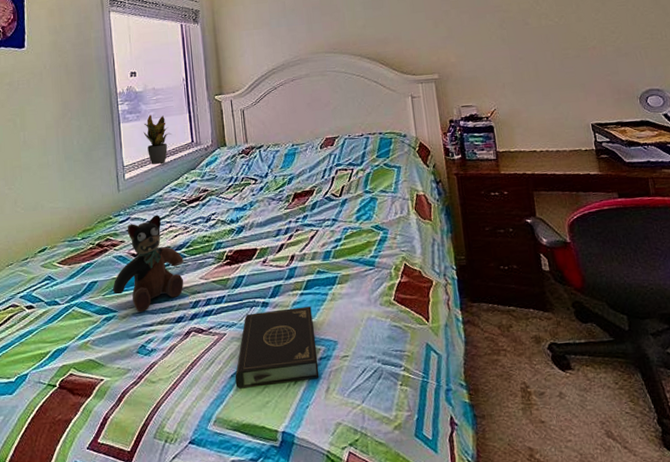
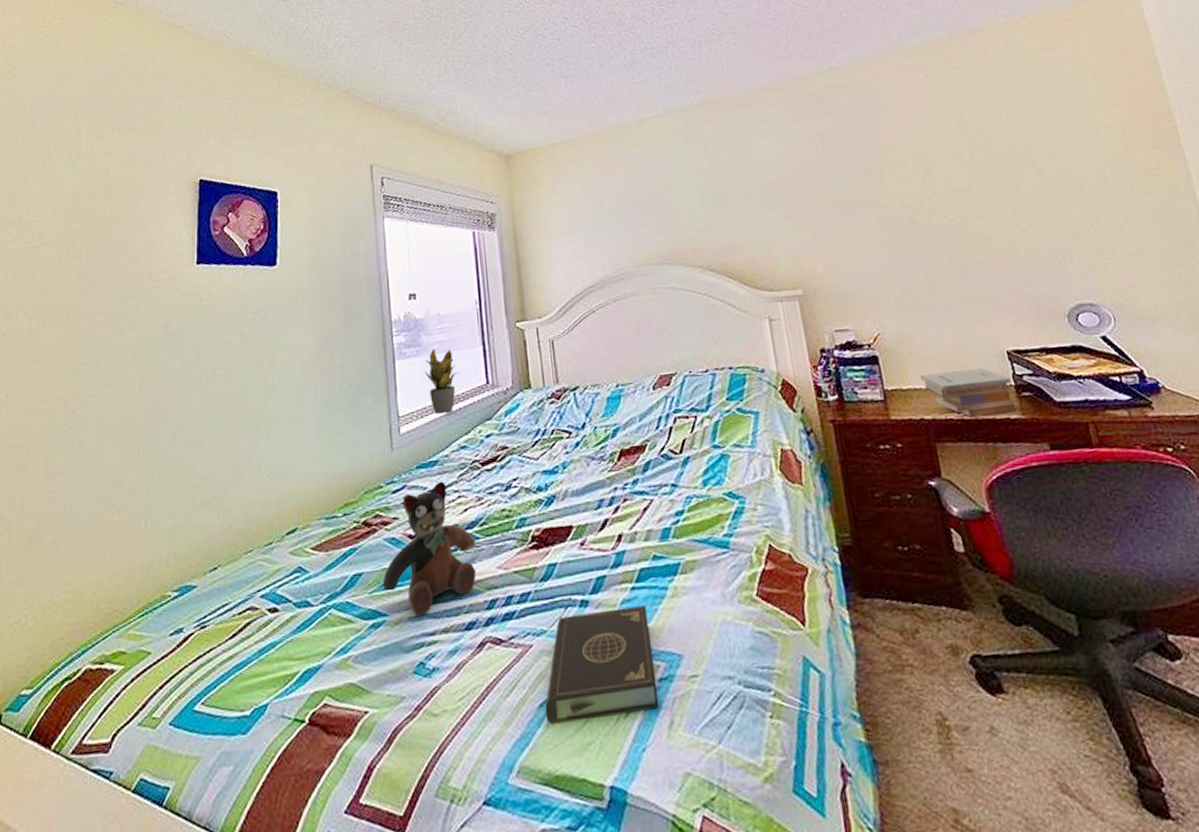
books: none [524,136,596,174] -> present [919,368,1017,419]

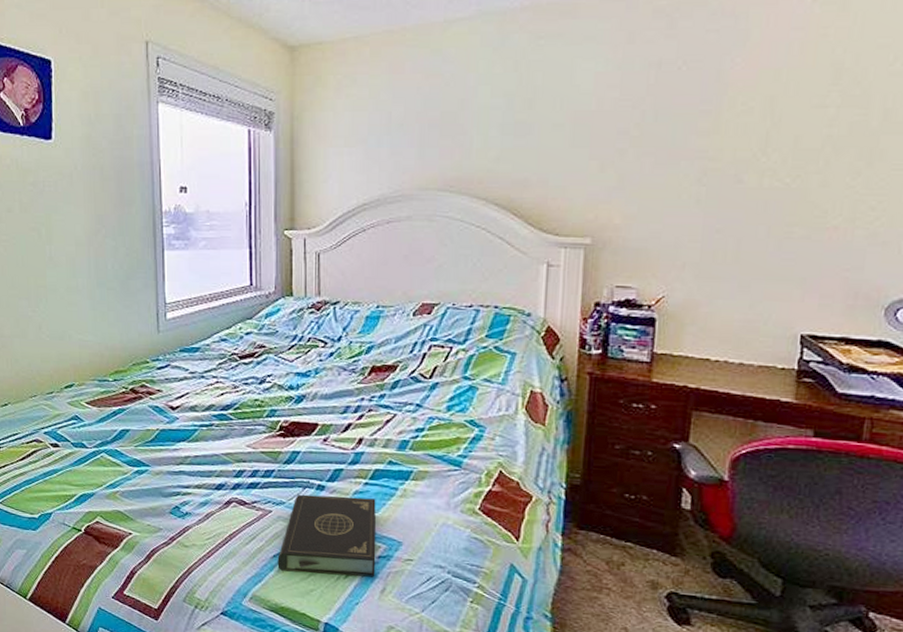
stuffed animal: present [382,481,477,616] -> none [145,366,229,472]
potted plant: present [424,348,461,415] -> none [191,244,226,307]
books: present [919,368,1017,419] -> none [695,344,796,396]

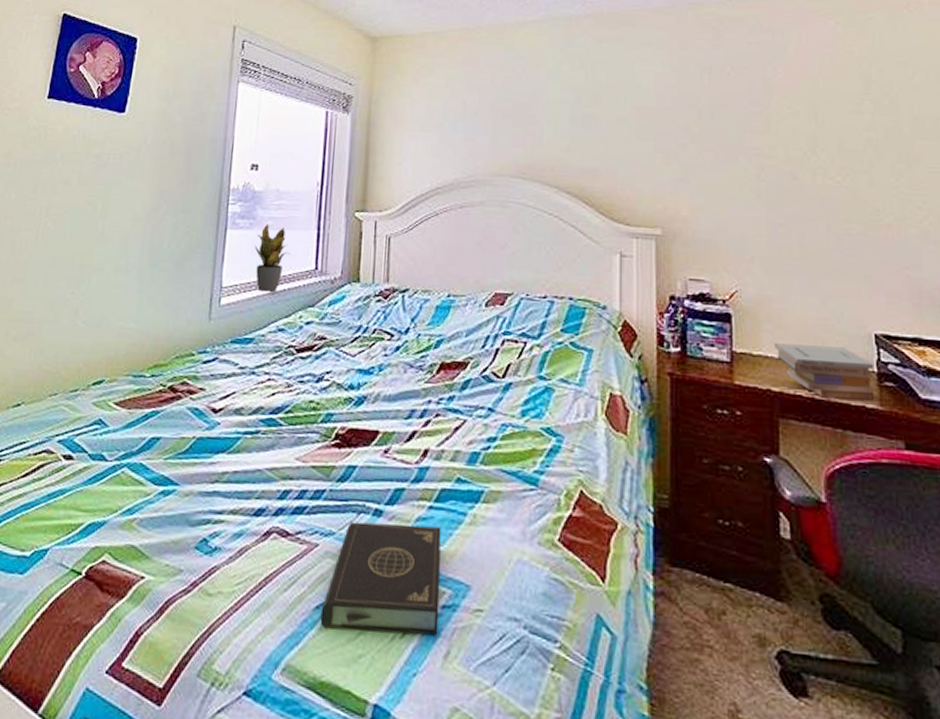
potted plant: none [191,244,226,307] -> present [254,224,291,293]
books: none [695,344,796,396] -> present [773,343,875,401]

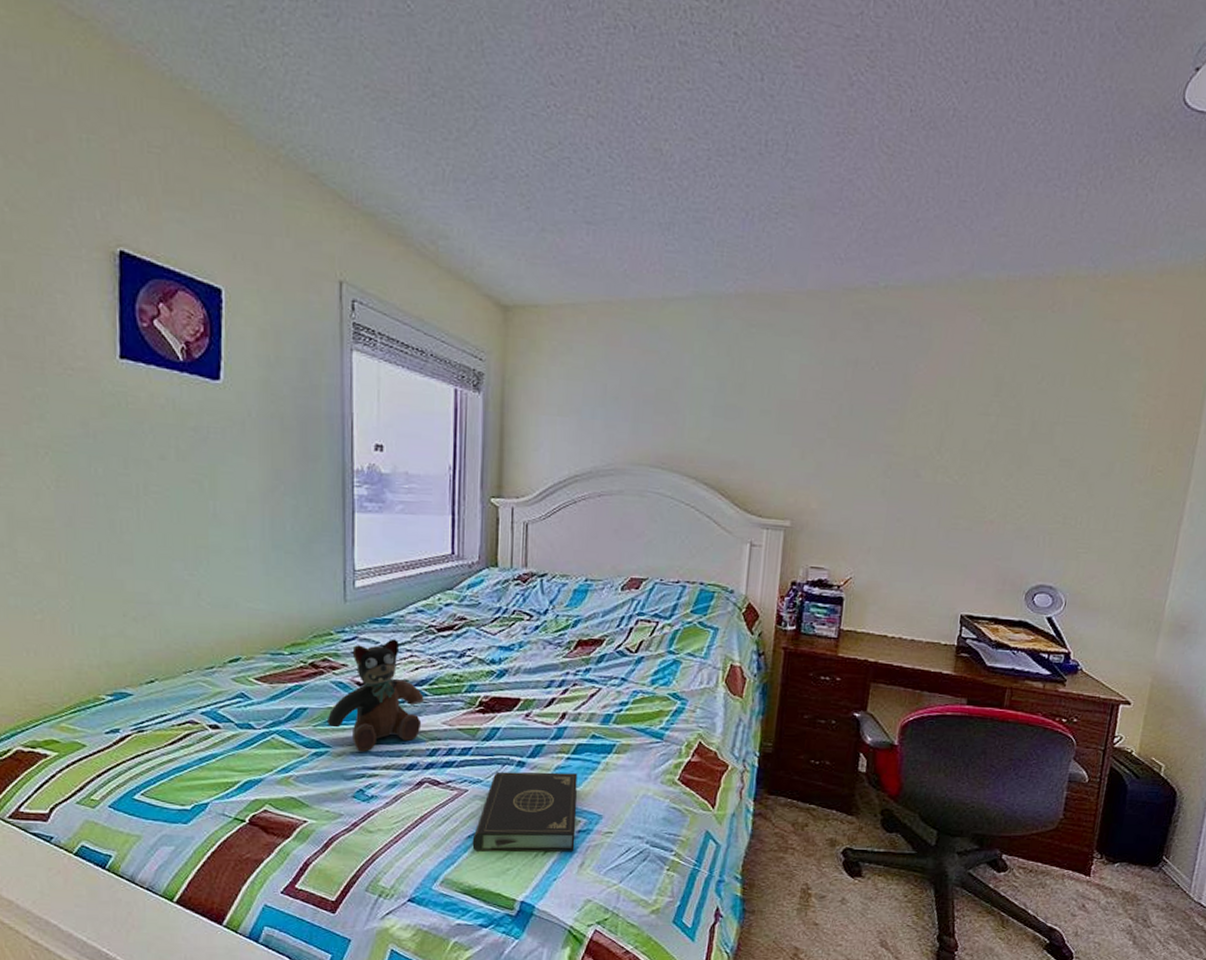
stuffed animal: none [178,360,278,492] -> present [326,638,424,752]
potted plant: present [254,224,291,293] -> none [386,508,425,576]
books: present [773,343,875,401] -> none [875,622,956,669]

